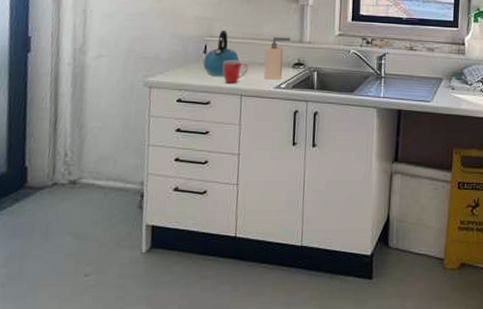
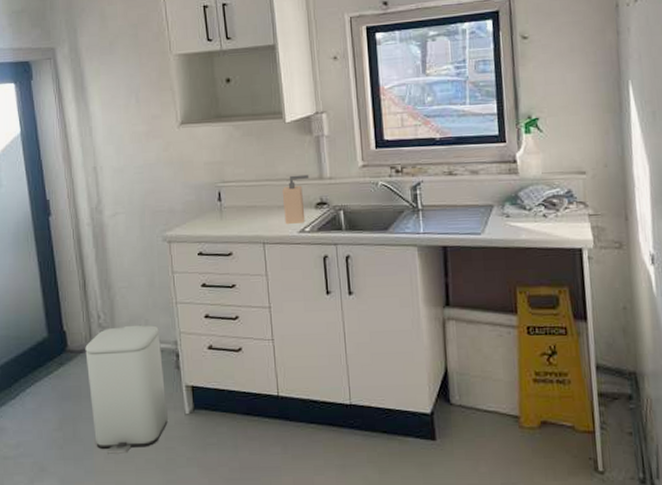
pedal bin: none [41,164,127,292] -> present [85,325,168,454]
kettle: present [203,30,240,77] -> none [219,173,257,225]
mug: present [222,60,248,83] -> none [239,205,268,231]

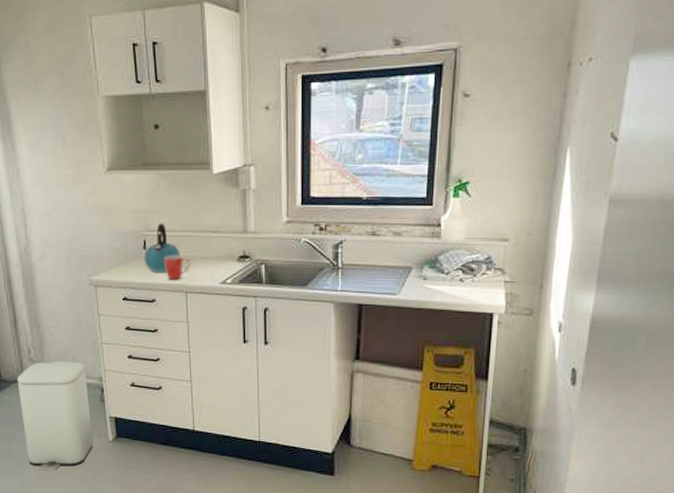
kettle: none [219,173,257,225] -> present [144,223,181,274]
mug: none [239,205,268,231] -> present [163,255,191,280]
soap dispenser: present [282,174,309,224] -> none [206,227,234,275]

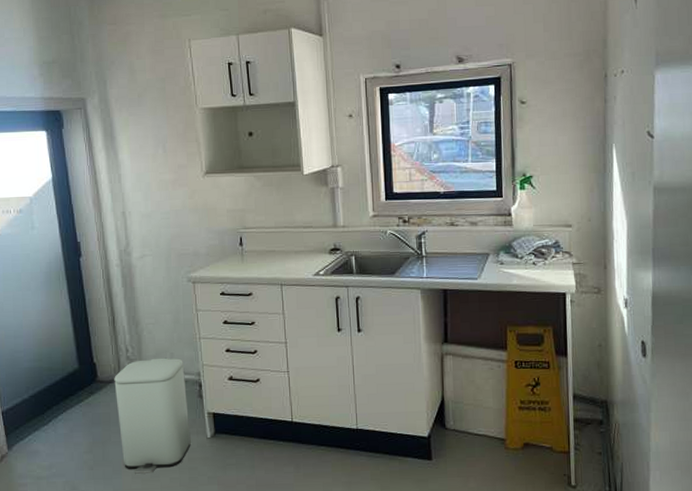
kettle: present [144,223,181,274] -> none [241,220,275,268]
mug: present [163,255,191,280] -> none [259,250,285,274]

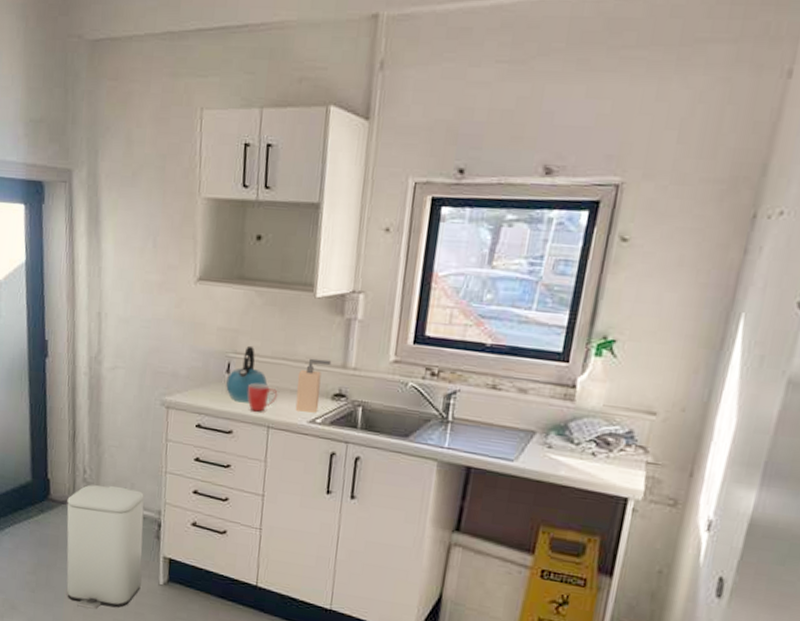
kettle: none [241,220,275,268] -> present [226,345,268,403]
mug: none [259,250,285,274] -> present [247,383,278,412]
soap dispenser: none [299,222,324,268] -> present [295,358,332,413]

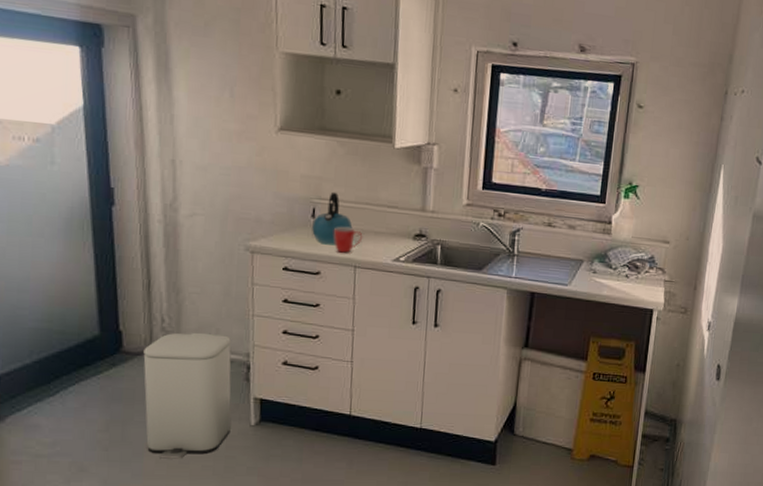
soap dispenser: present [295,358,332,413] -> none [380,203,412,252]

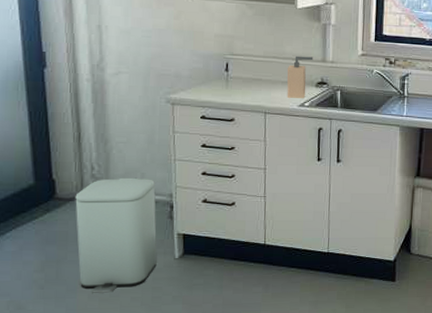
kettle: present [312,192,353,245] -> none [226,48,262,95]
mug: present [333,226,363,253] -> none [245,78,271,101]
soap dispenser: none [380,203,412,252] -> present [287,55,314,98]

